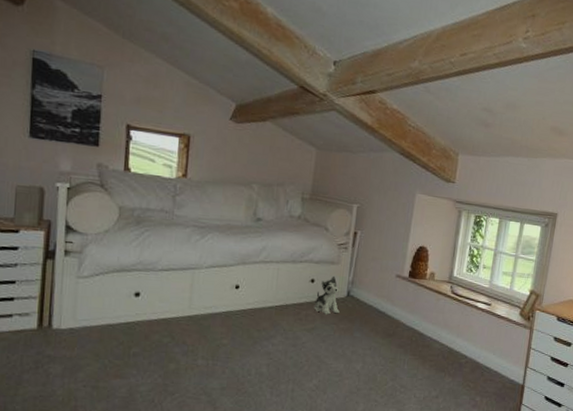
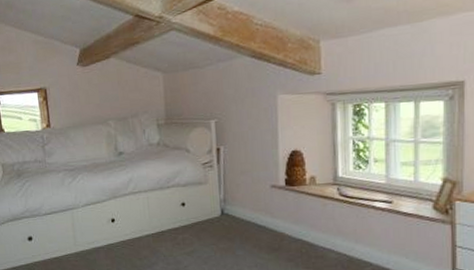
plush toy: present [314,275,340,315] -> none [189,196,217,236]

